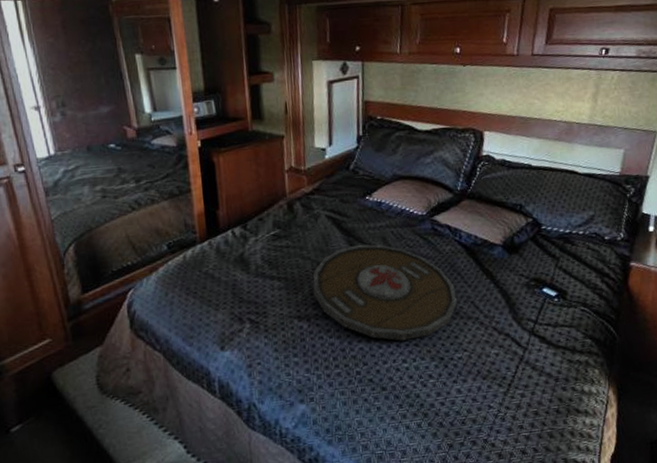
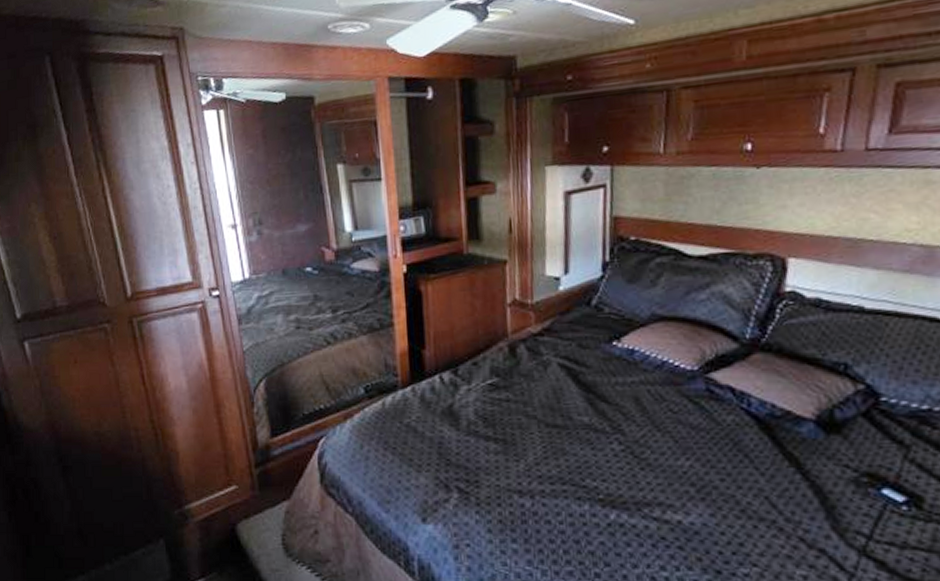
serving tray: present [313,244,457,341] -> none [538,405,743,540]

